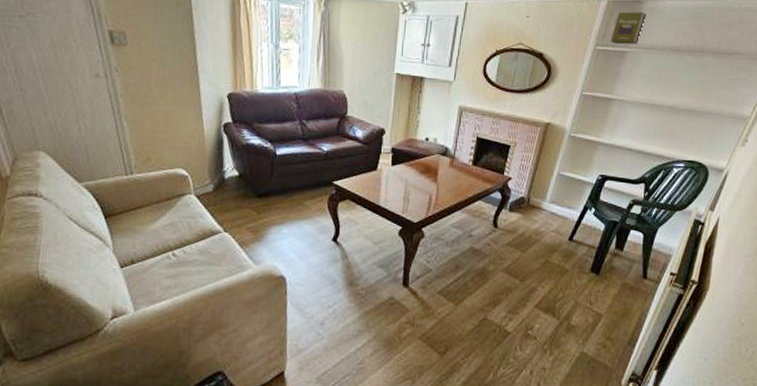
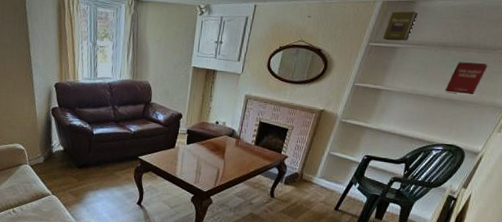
books: none [681,68,725,105] -> present [445,62,488,95]

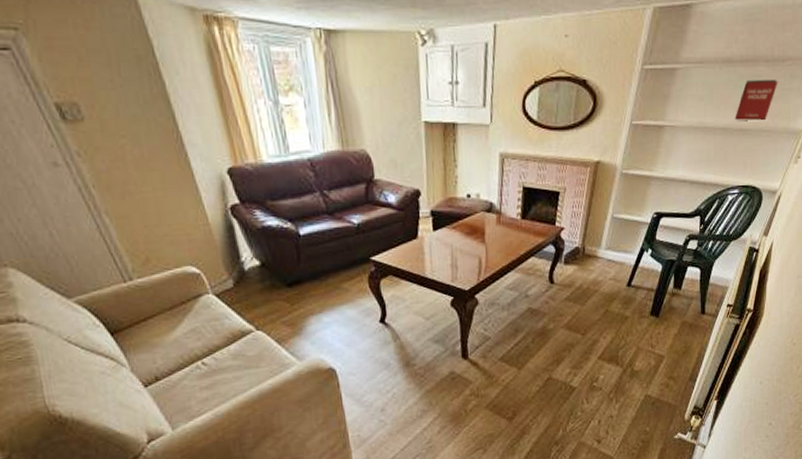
books: present [382,11,418,41] -> none [658,19,696,61]

